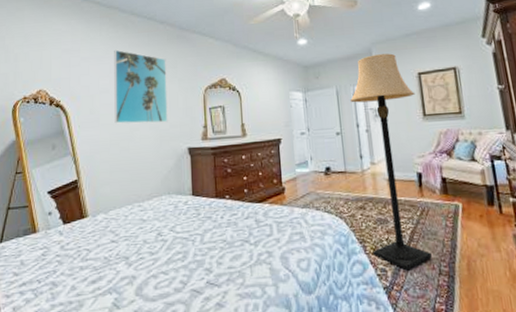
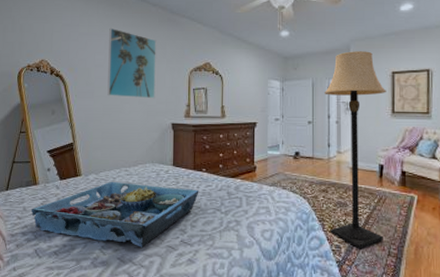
serving tray: none [29,219,224,295] -> present [31,181,199,248]

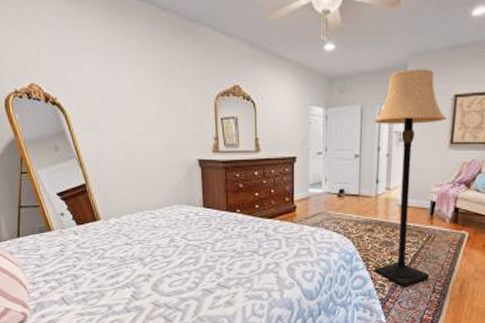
serving tray: present [31,181,199,248] -> none [49,225,234,292]
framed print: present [107,27,157,99] -> none [111,40,176,131]

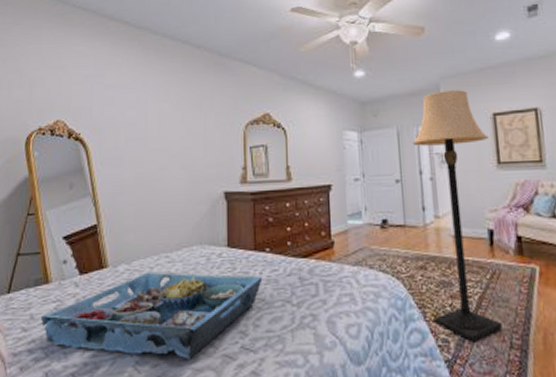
serving tray: none [49,225,234,292] -> present [40,272,263,360]

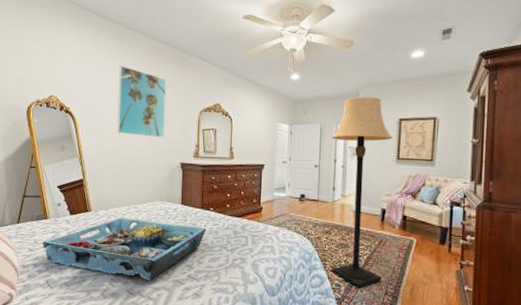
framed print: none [141,76,202,163] -> present [117,65,167,138]

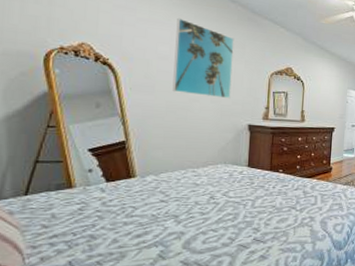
serving tray: present [42,217,206,281] -> none [63,182,275,249]

